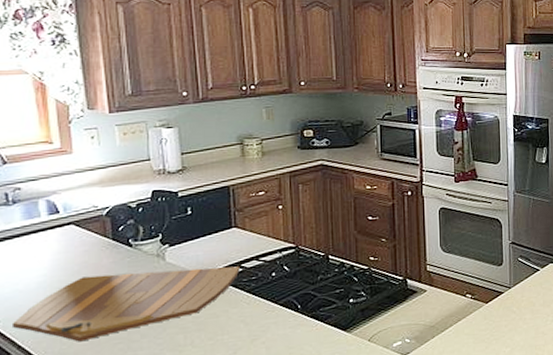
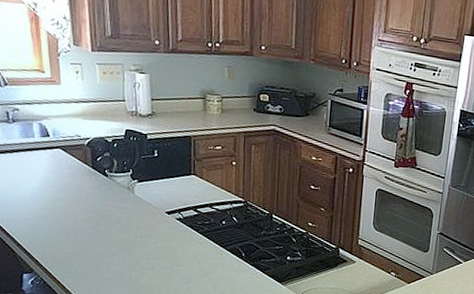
cutting board: present [11,266,240,342] -> none [12,195,196,250]

